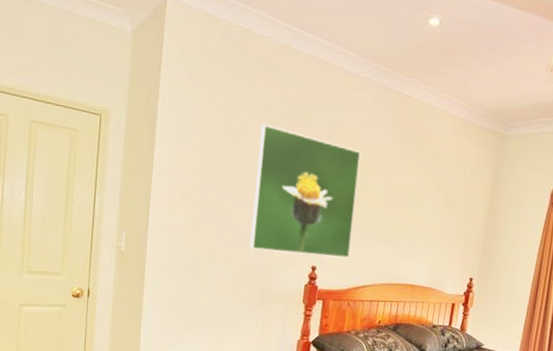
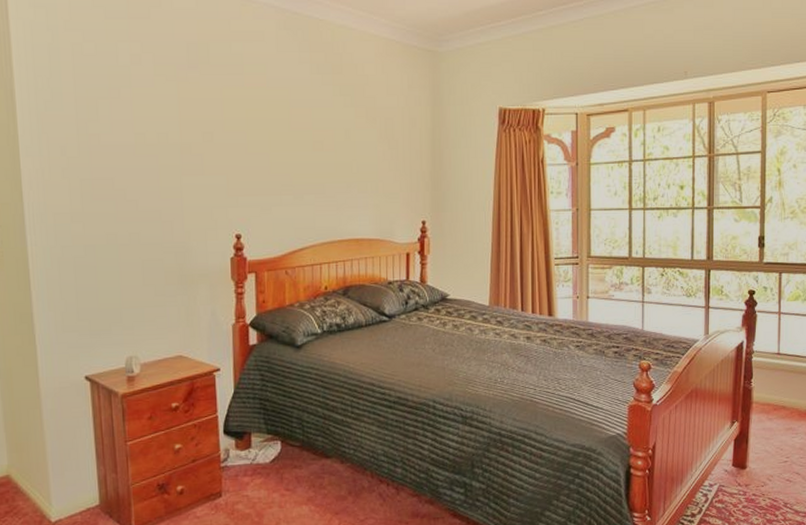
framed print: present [248,123,361,259] -> none [147,72,279,225]

